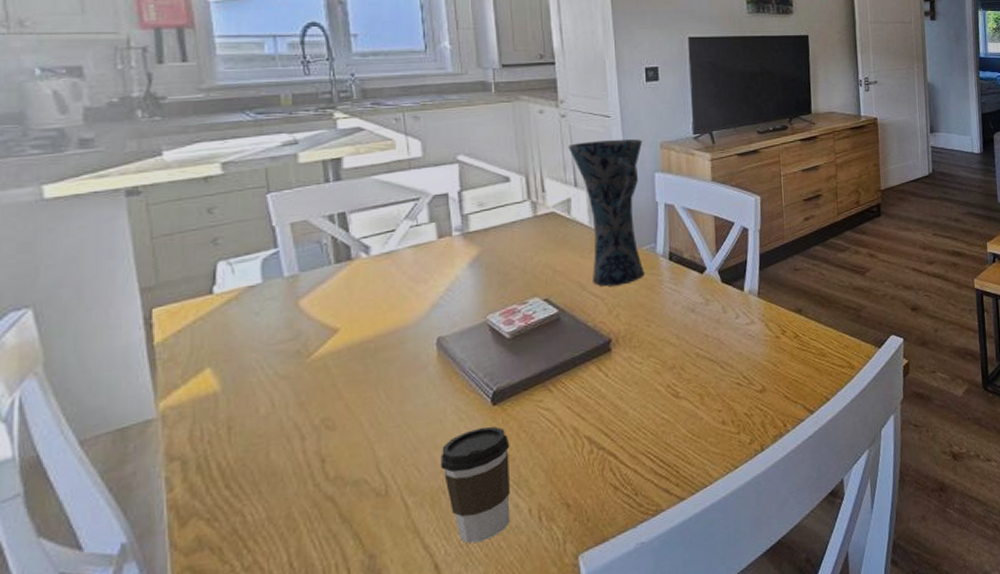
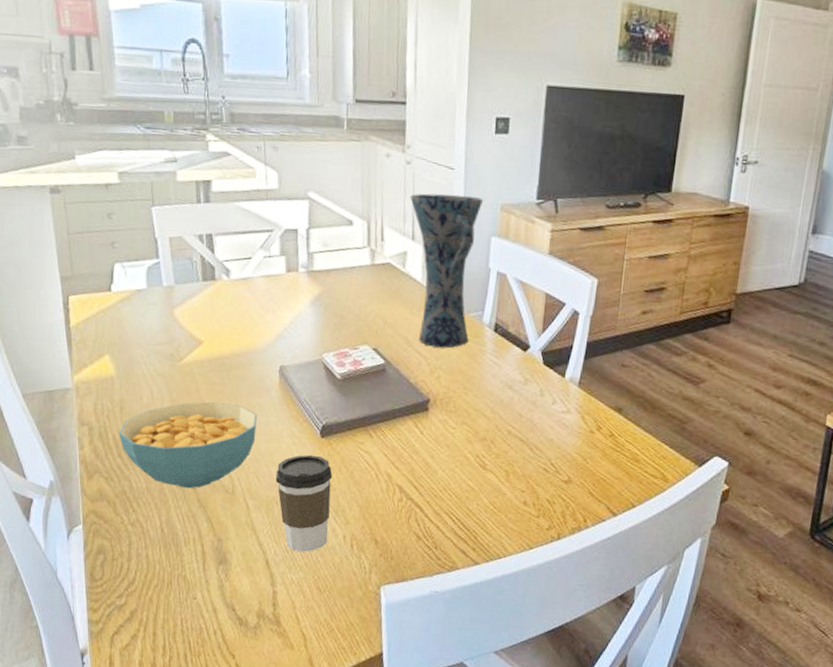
cereal bowl: none [224,391,412,507] -> present [118,401,257,489]

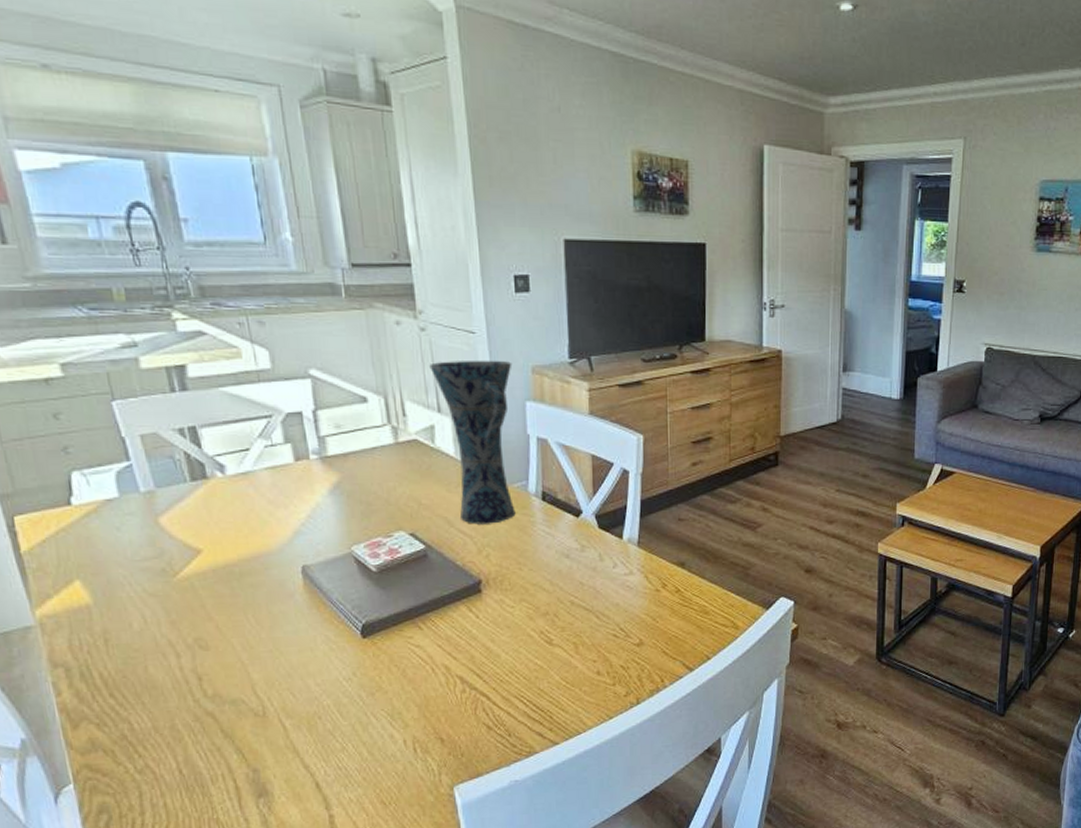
cereal bowl: present [118,401,257,489] -> none [105,616,284,720]
coffee cup: present [275,454,333,552] -> none [314,658,386,767]

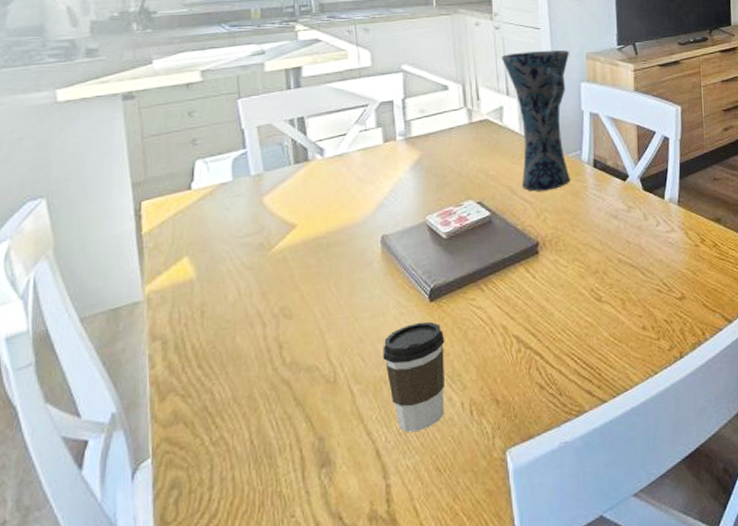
coffee cup: none [314,658,386,767] -> present [383,321,445,432]

